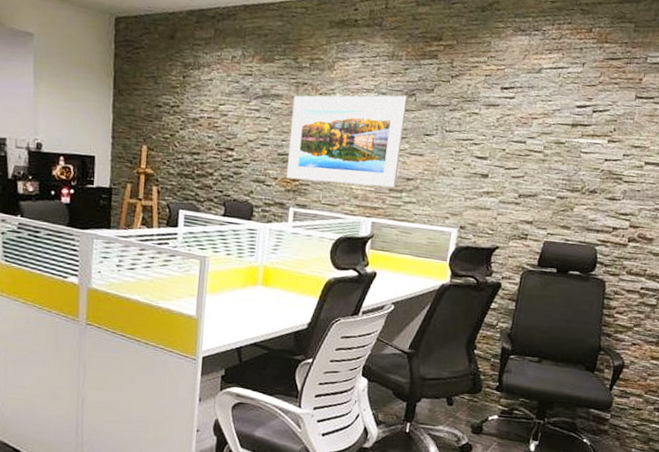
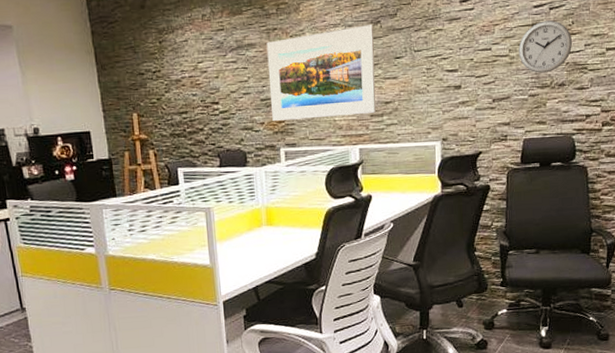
wall clock: none [553,122,612,177] -> present [518,20,573,73]

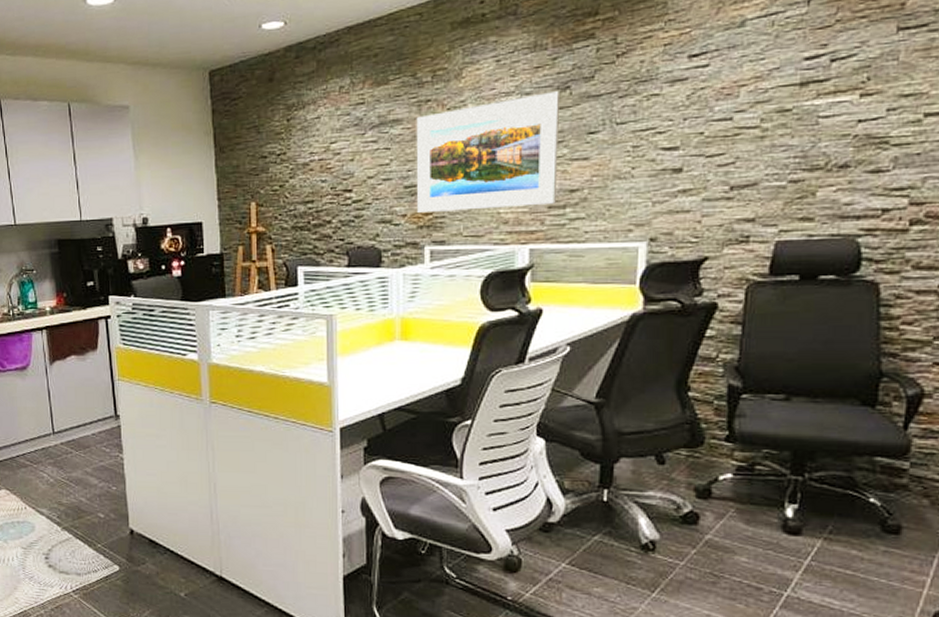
wall clock: present [518,20,573,73] -> none [776,76,867,151]

